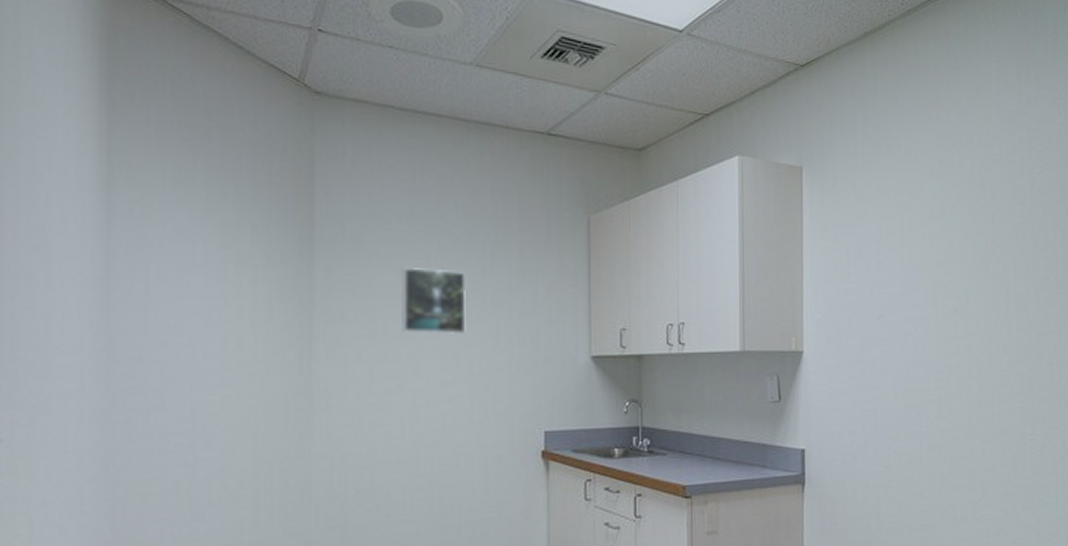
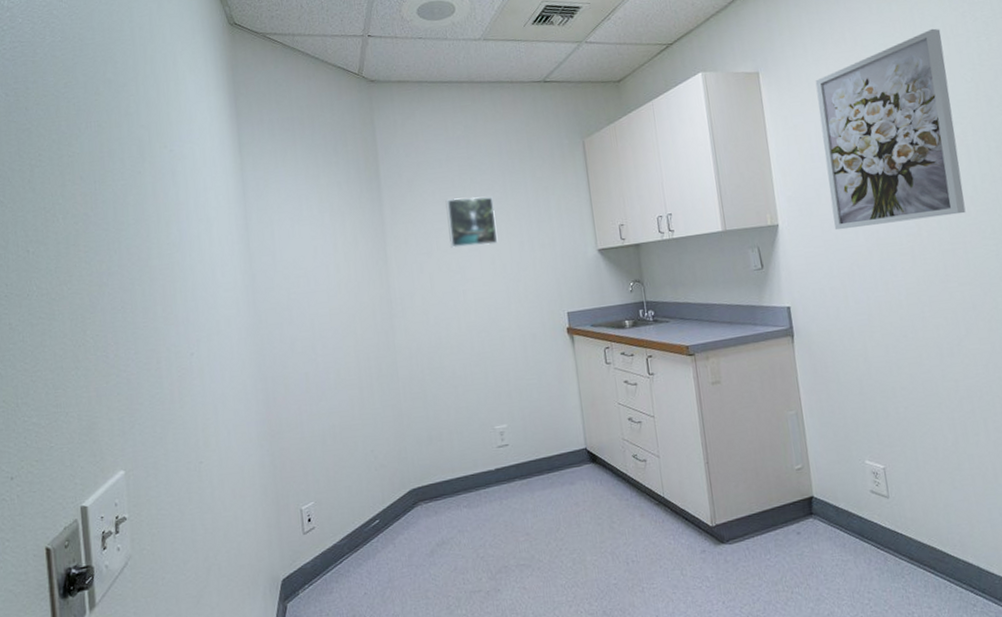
wall art: none [862,150,998,366] -> present [815,28,966,230]

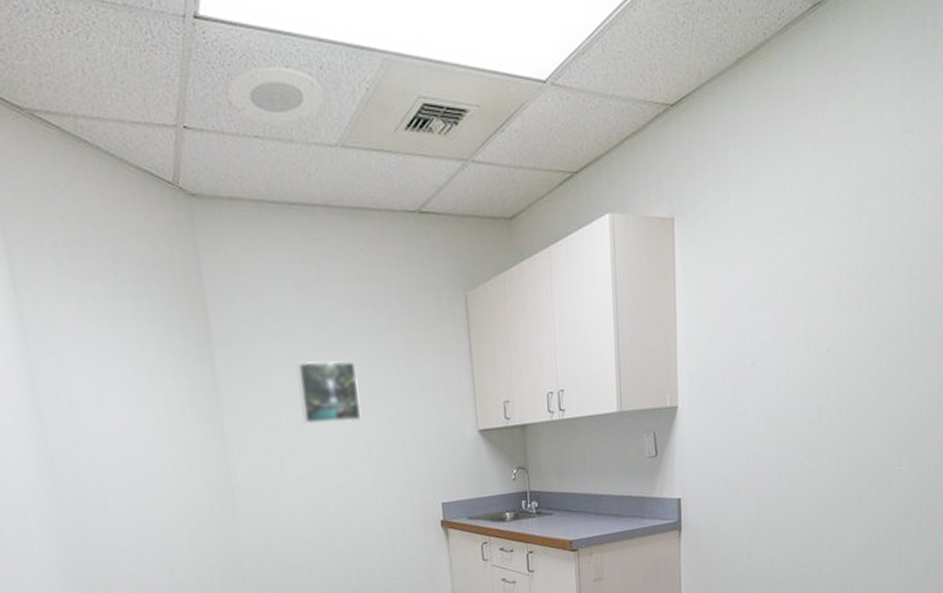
wall art: present [815,28,966,230] -> none [735,176,876,415]

